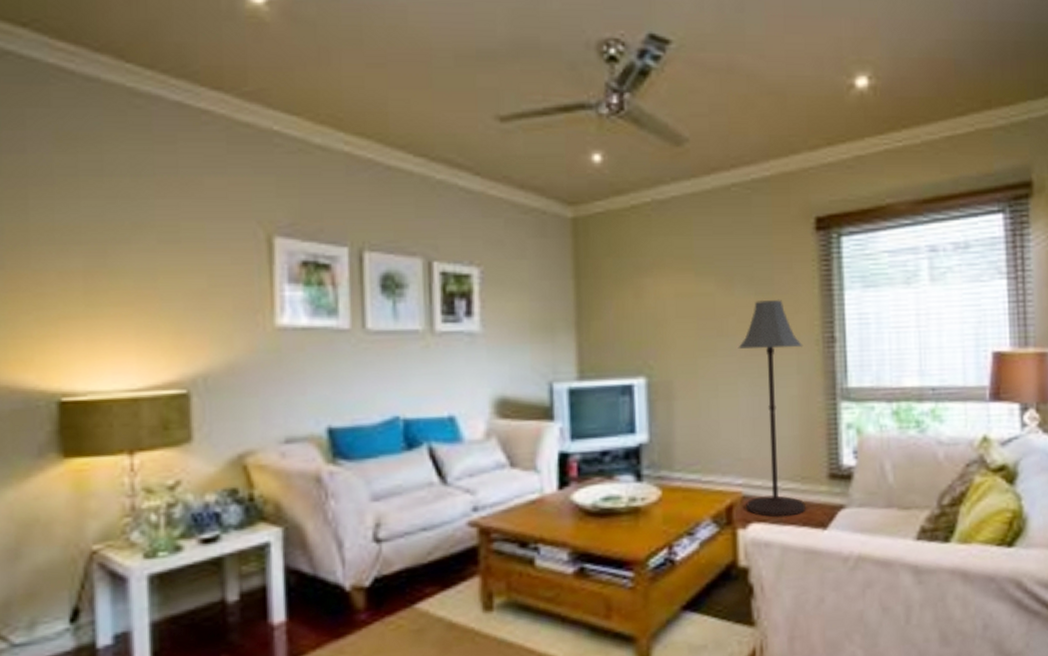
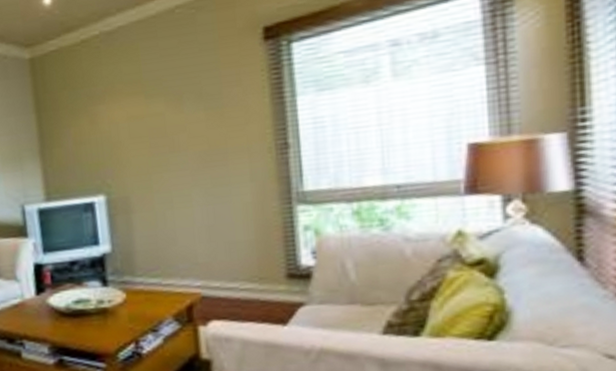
floor lamp: present [738,299,806,518] -> none [190,111,264,315]

